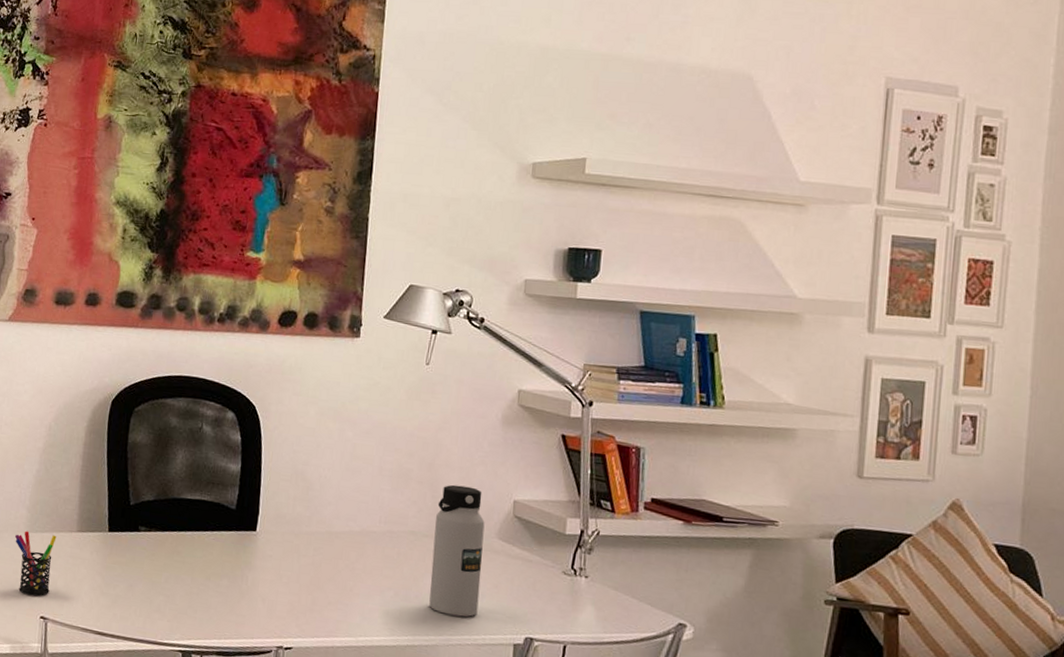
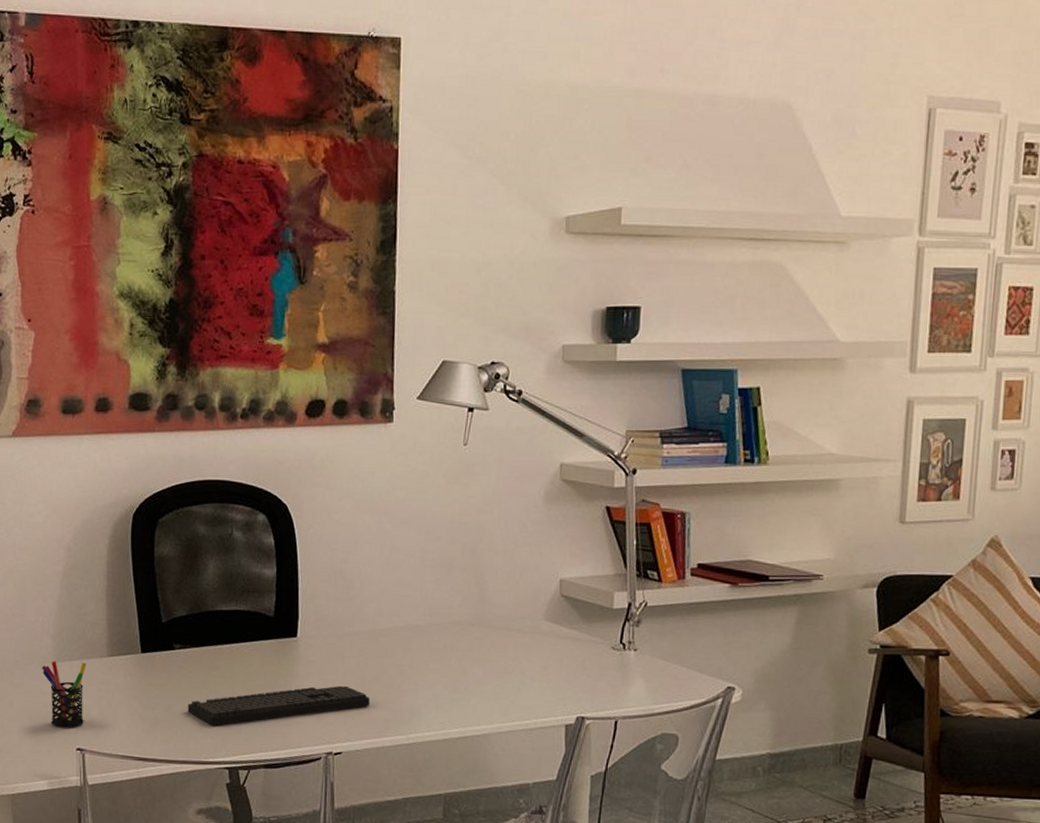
keyboard: none [147,580,322,608] -> present [187,685,370,725]
water bottle: present [429,484,485,617] -> none [479,569,532,703]

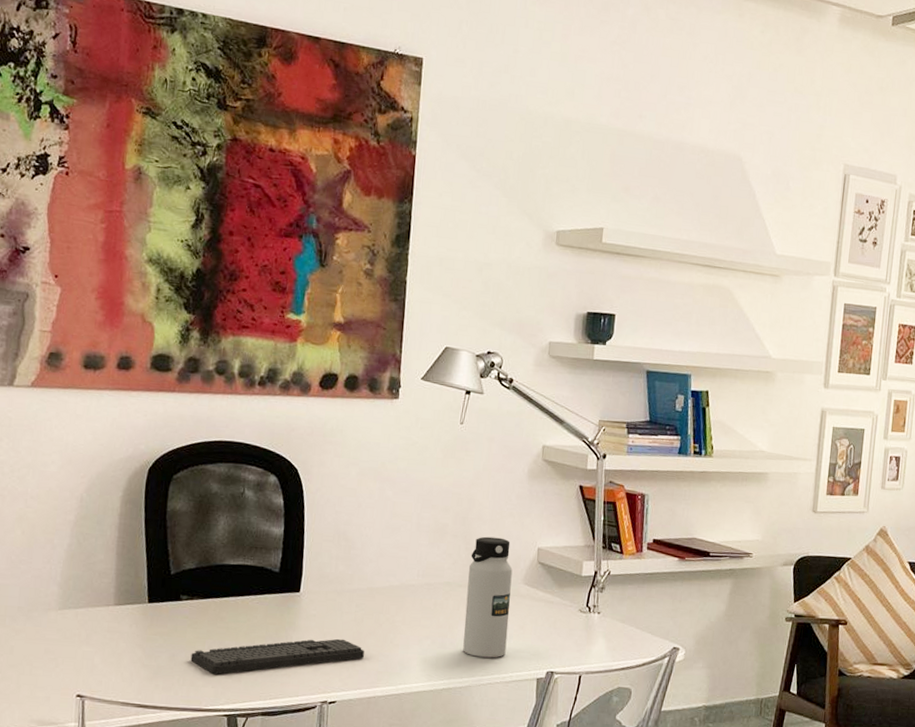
pen holder: present [41,661,87,728] -> none [45,608,92,675]
water bottle: none [479,569,532,703] -> present [463,536,513,658]

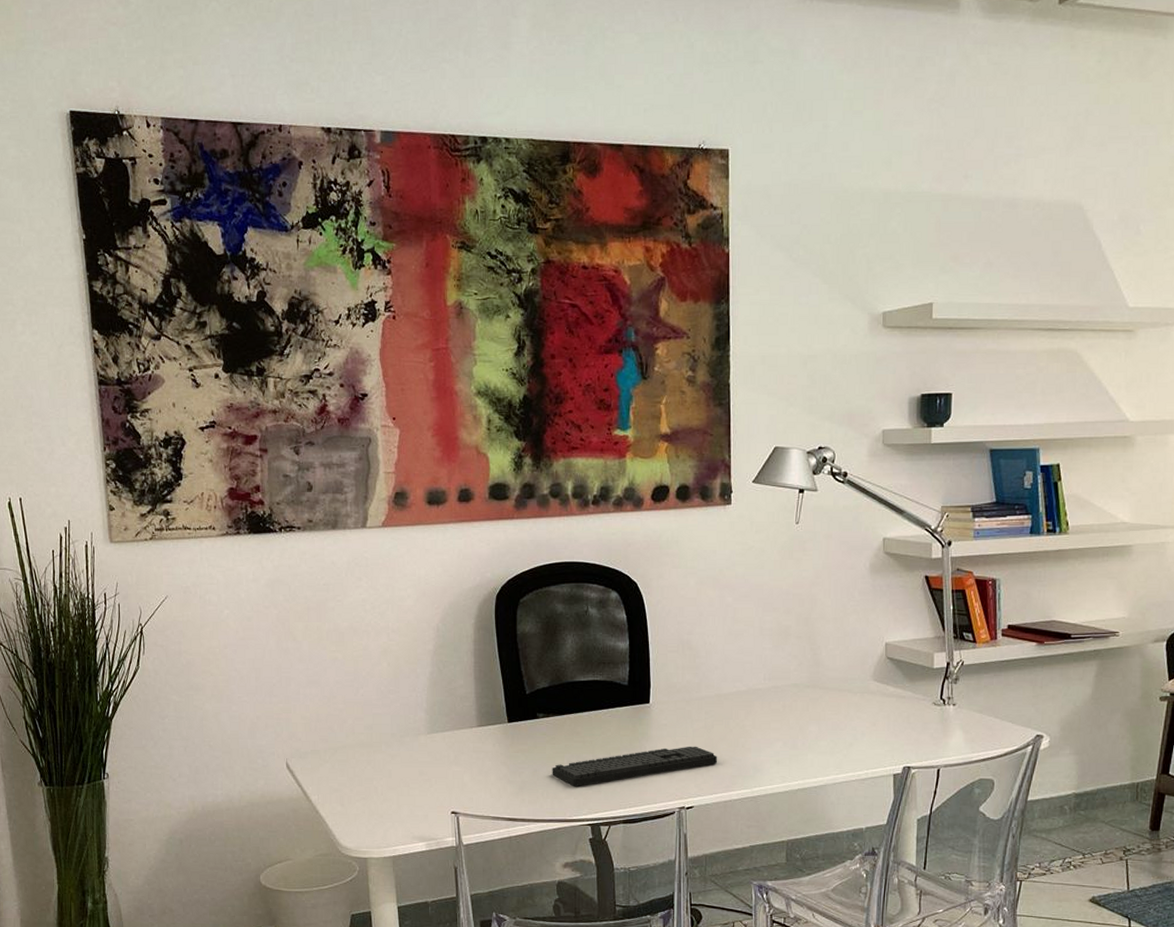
water bottle: present [463,536,513,658] -> none [815,635,861,756]

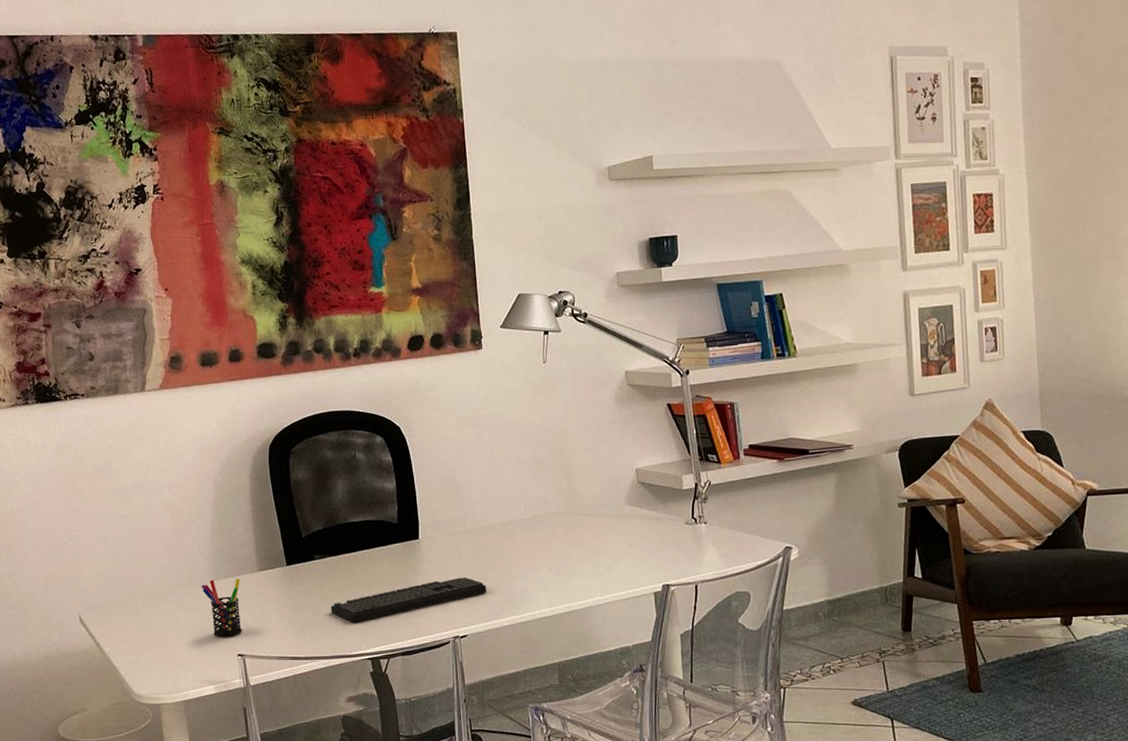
pen holder: none [416,732,458,794] -> present [201,578,242,638]

